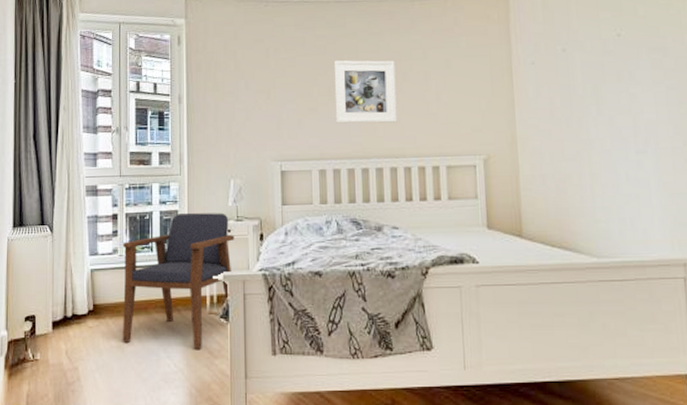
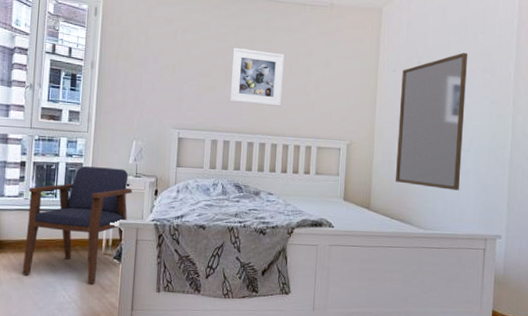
home mirror: none [543,30,639,204] -> present [395,52,468,190]

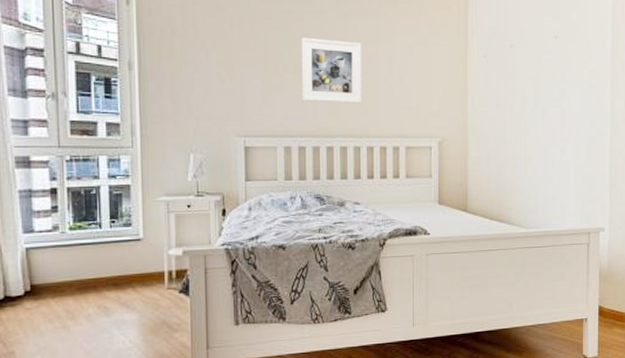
armchair: present [22,166,132,284] -> none [64,188,195,324]
home mirror: present [395,52,468,190] -> none [492,32,563,184]

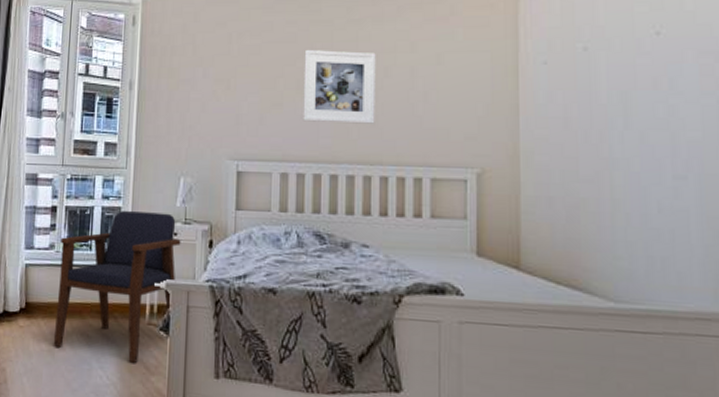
armchair: none [64,188,195,324] -> present [53,211,181,363]

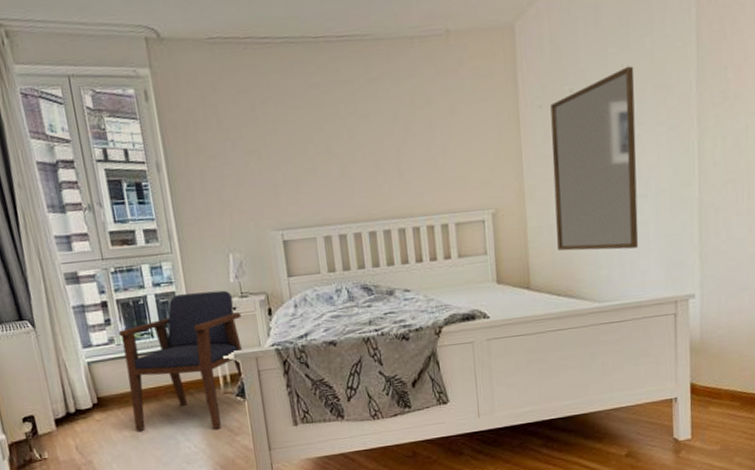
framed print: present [303,50,376,124] -> none [329,110,403,185]
home mirror: none [557,27,674,241] -> present [550,66,639,251]

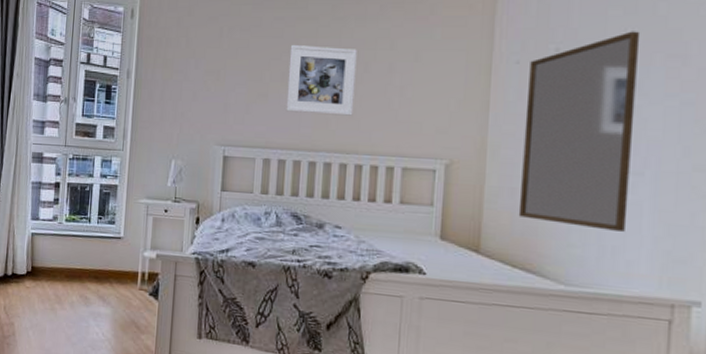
armchair: present [118,290,244,431] -> none [55,189,171,322]
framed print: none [329,110,403,185] -> present [286,45,357,116]

